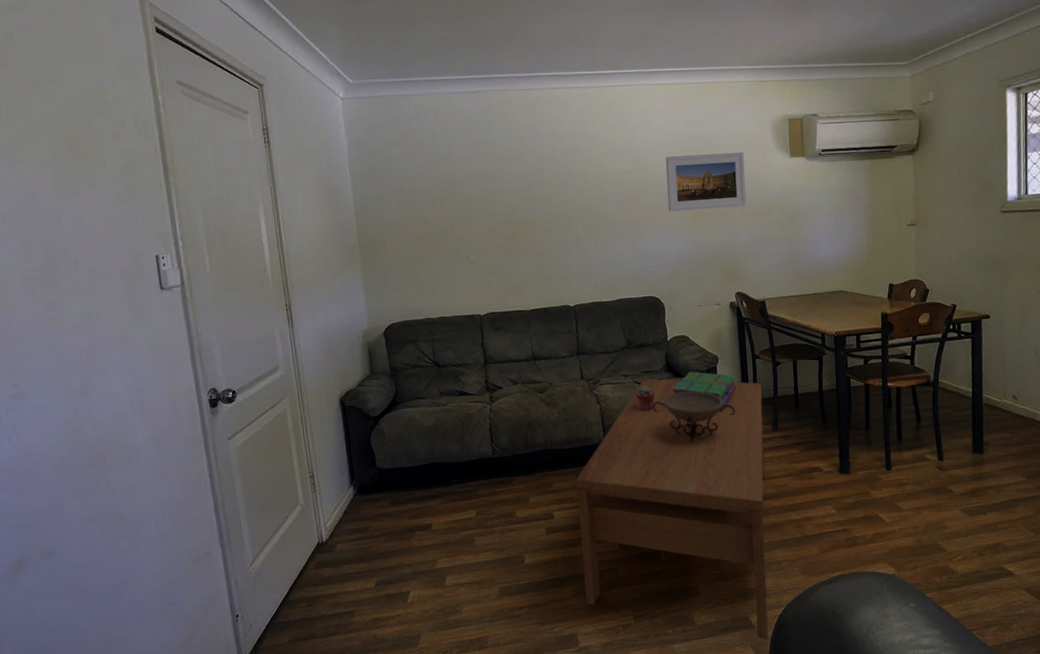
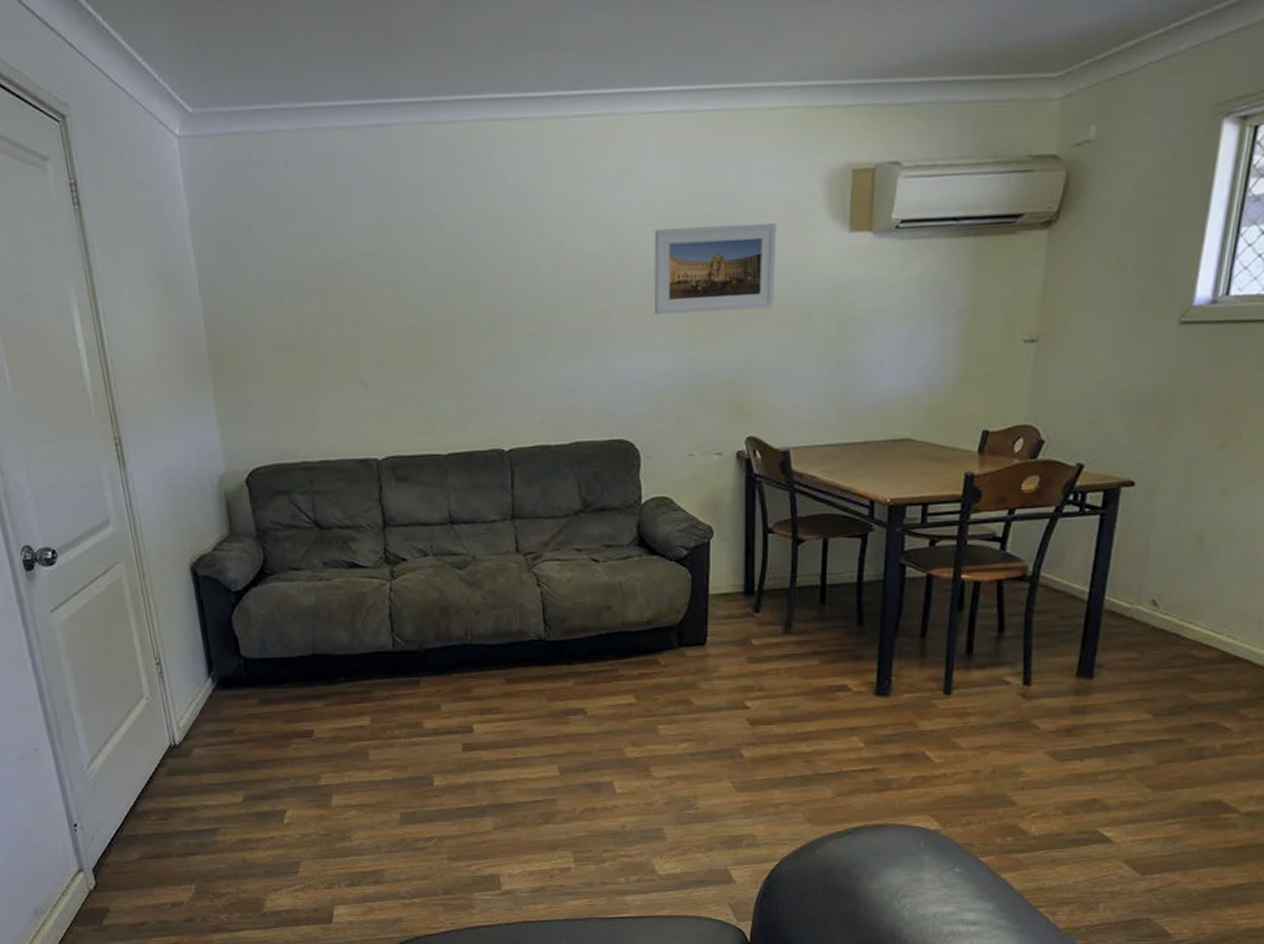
coffee table: present [575,378,769,640] -> none [504,555,774,899]
potted succulent: present [636,385,656,412] -> none [592,564,620,600]
decorative bowl: present [652,391,735,442] -> none [614,575,732,643]
stack of books: present [672,371,736,412] -> none [644,548,736,605]

